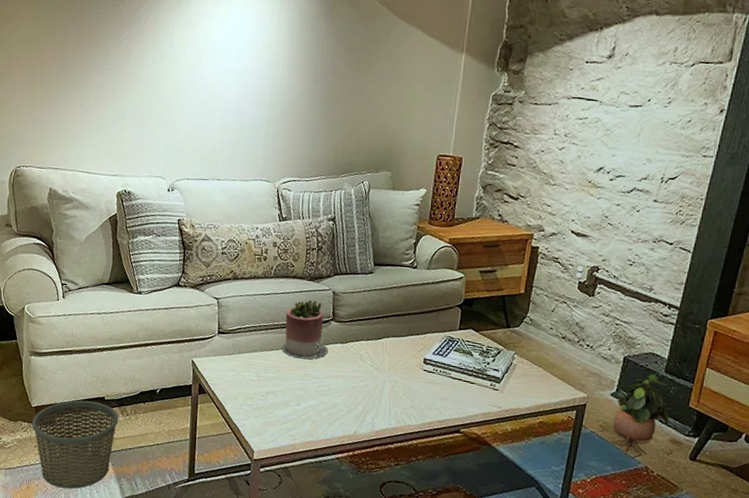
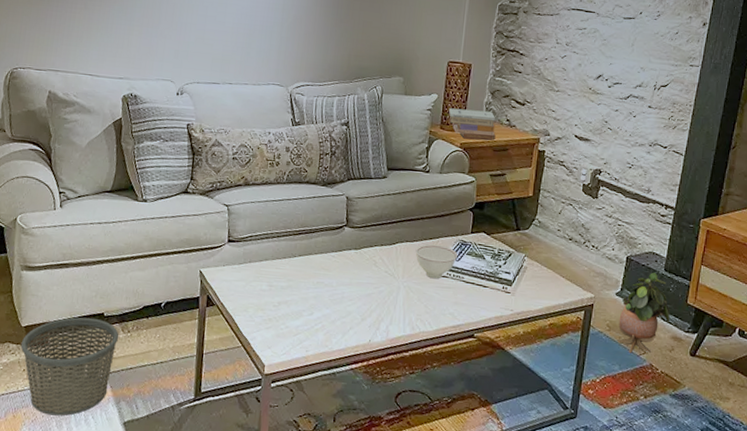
succulent planter: present [281,299,328,360] -> none [293,205,342,267]
bowl: none [401,339,445,374] -> present [415,244,458,279]
books: none [437,203,487,236] -> present [448,108,496,141]

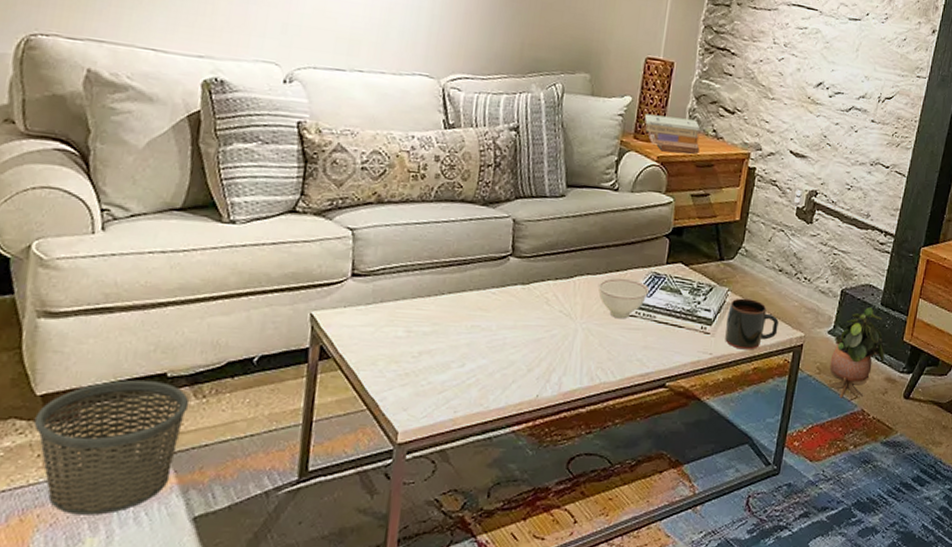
mug: none [524,263,571,308] -> present [725,298,779,350]

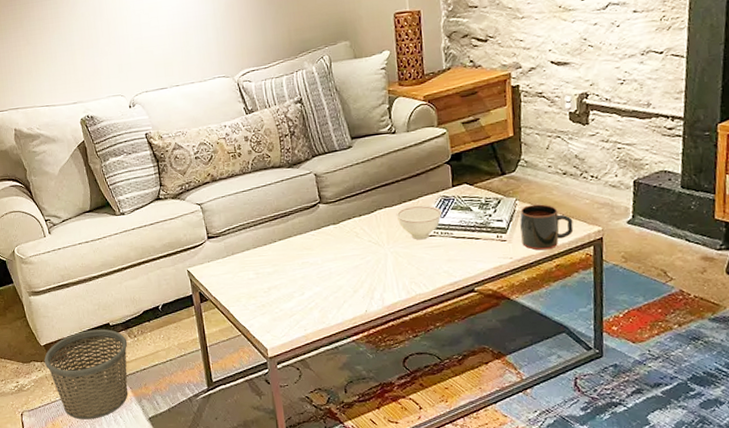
books: present [644,113,700,155] -> none [404,56,461,91]
potted plant: present [828,307,885,398] -> none [635,192,696,282]

